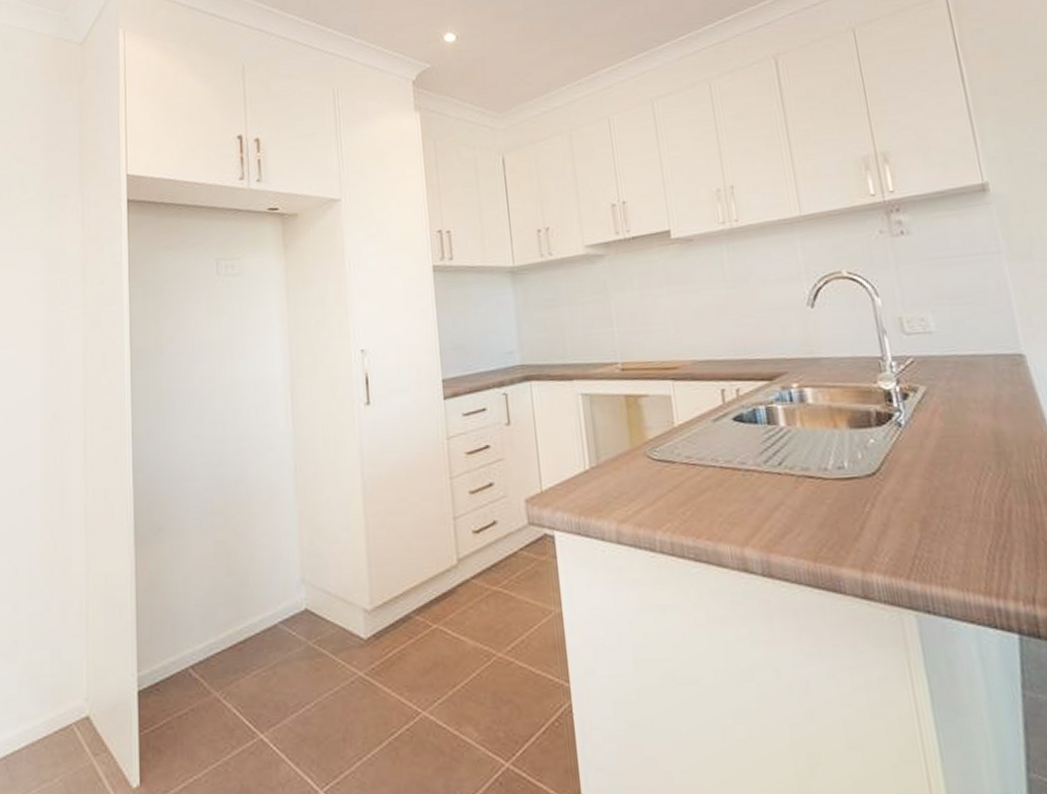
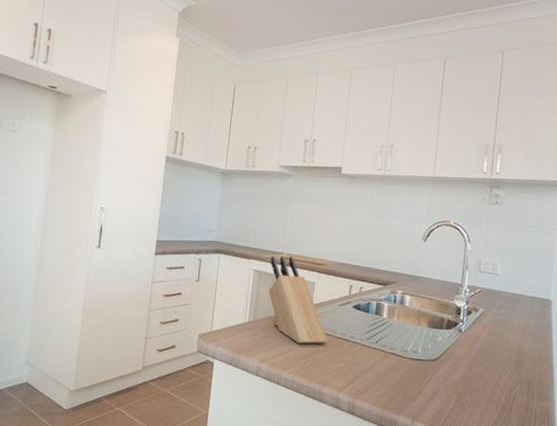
knife block: none [601,365,709,486] -> present [268,256,328,344]

